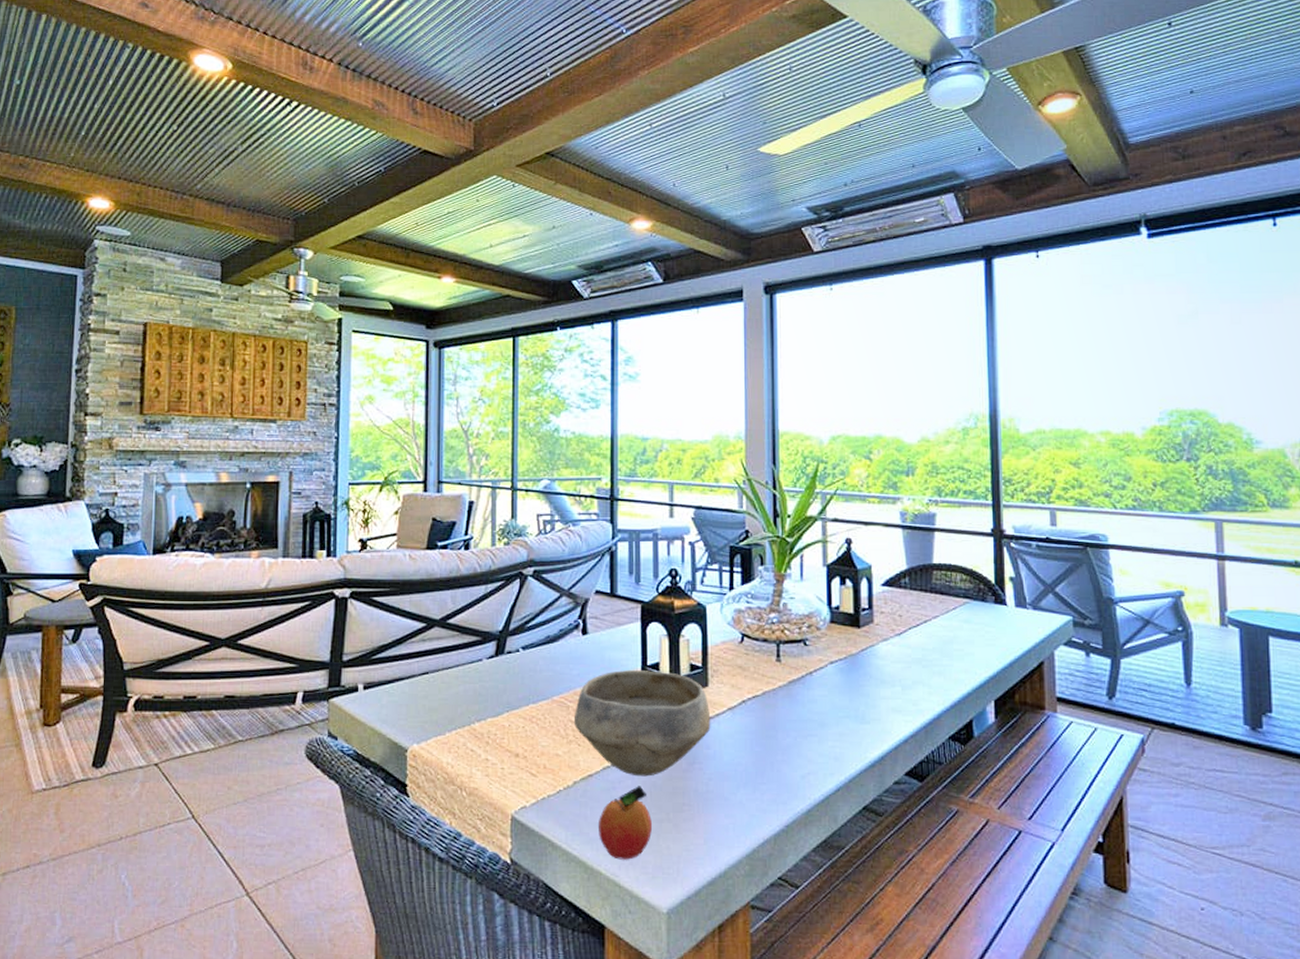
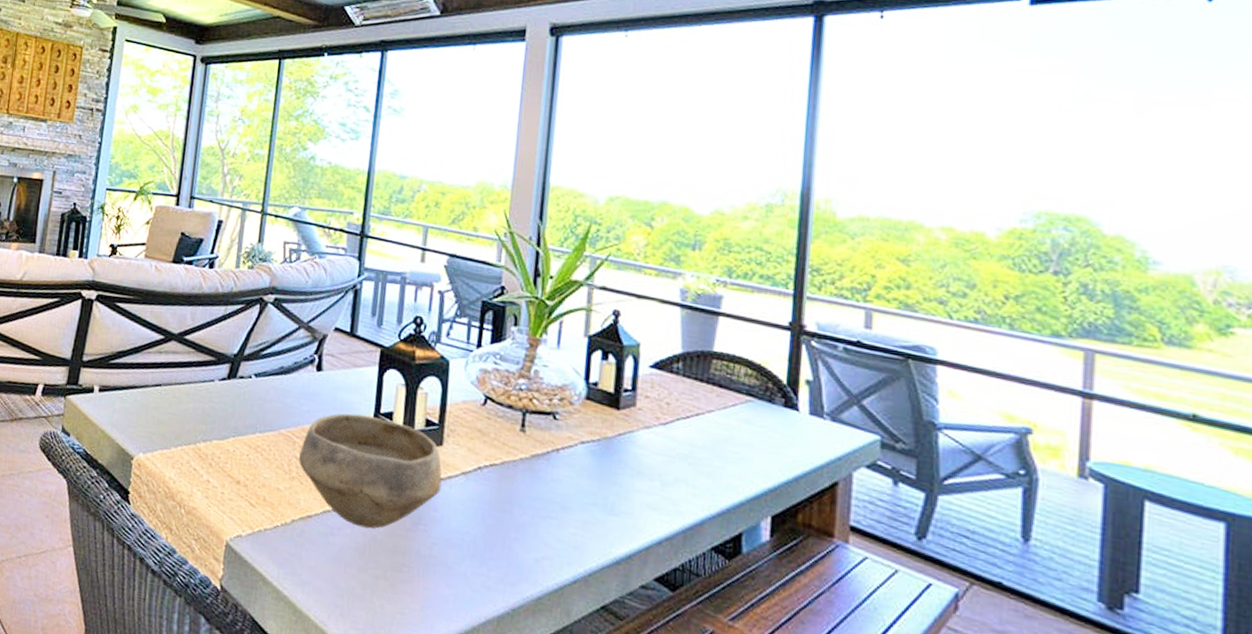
fruit: present [599,786,652,860] -> none [311,536,368,611]

